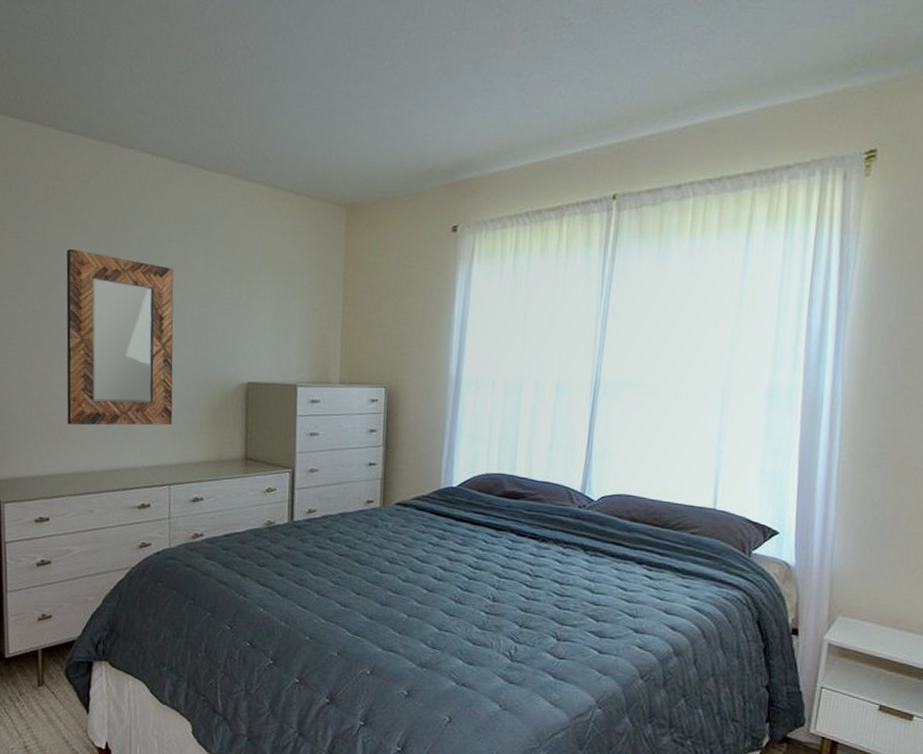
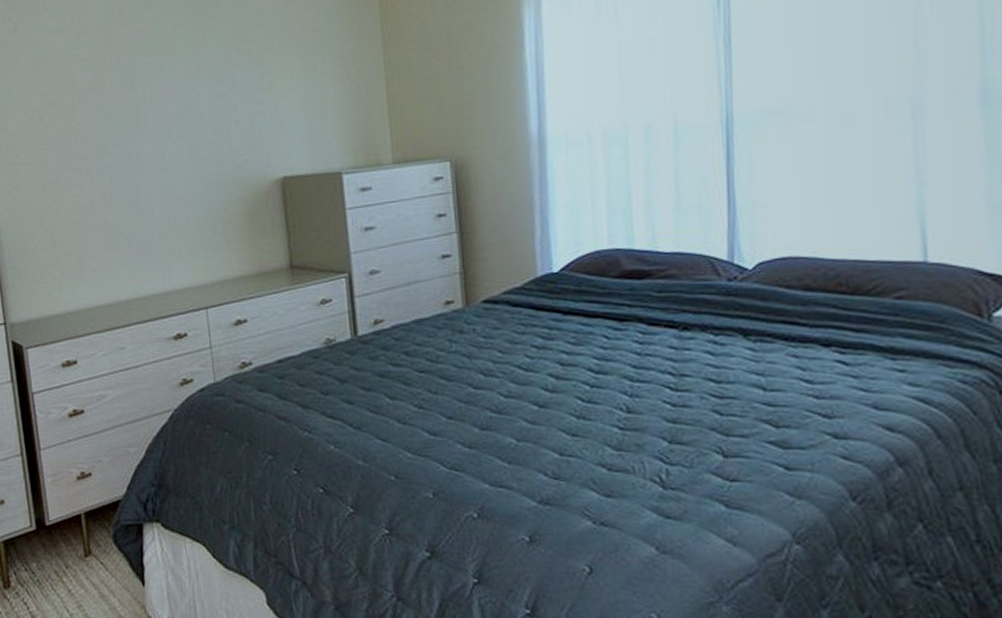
home mirror: present [66,248,174,426] -> none [64,54,201,252]

